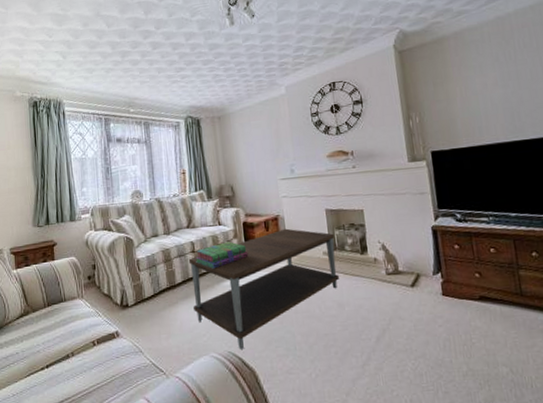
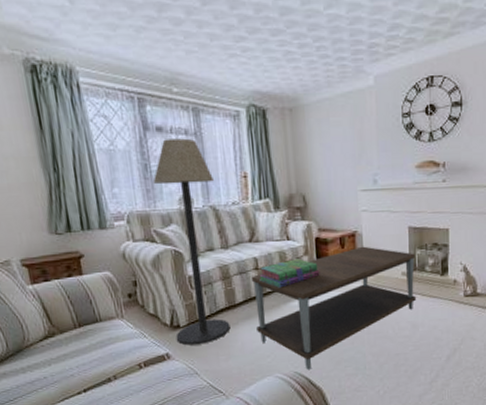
floor lamp: none [112,145,171,324] -> present [152,138,231,346]

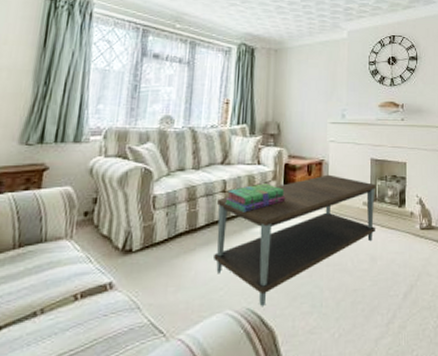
floor lamp: present [152,138,231,346] -> none [124,65,199,274]

